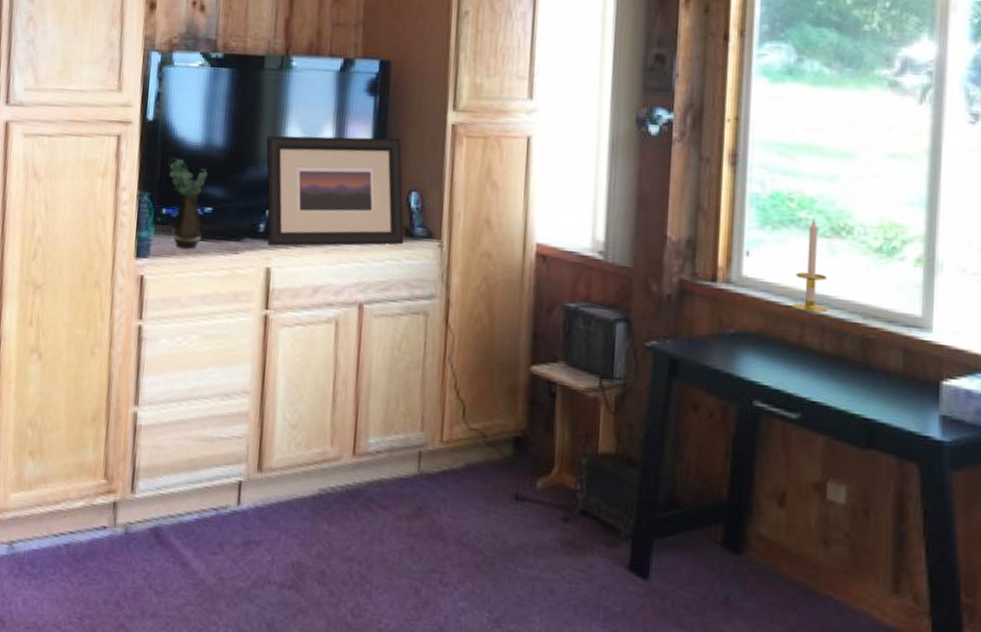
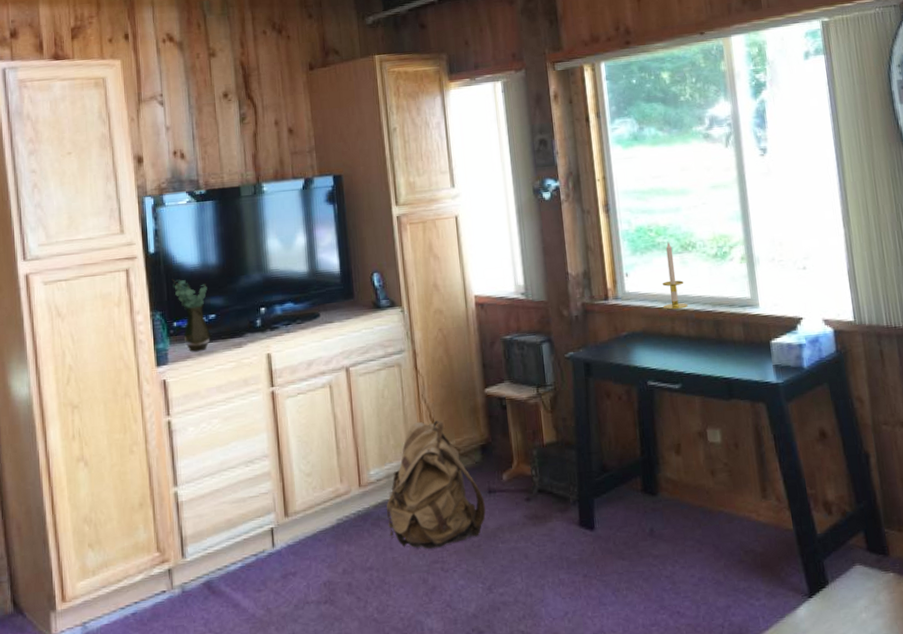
picture frame: present [266,135,404,247] -> none [252,233,374,336]
backpack: none [380,389,508,554] -> present [386,420,486,549]

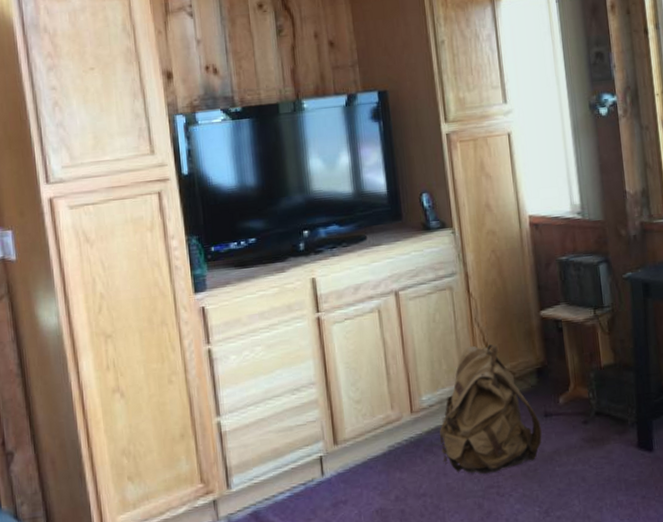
vase: present [171,278,211,353] -> none [207,201,251,278]

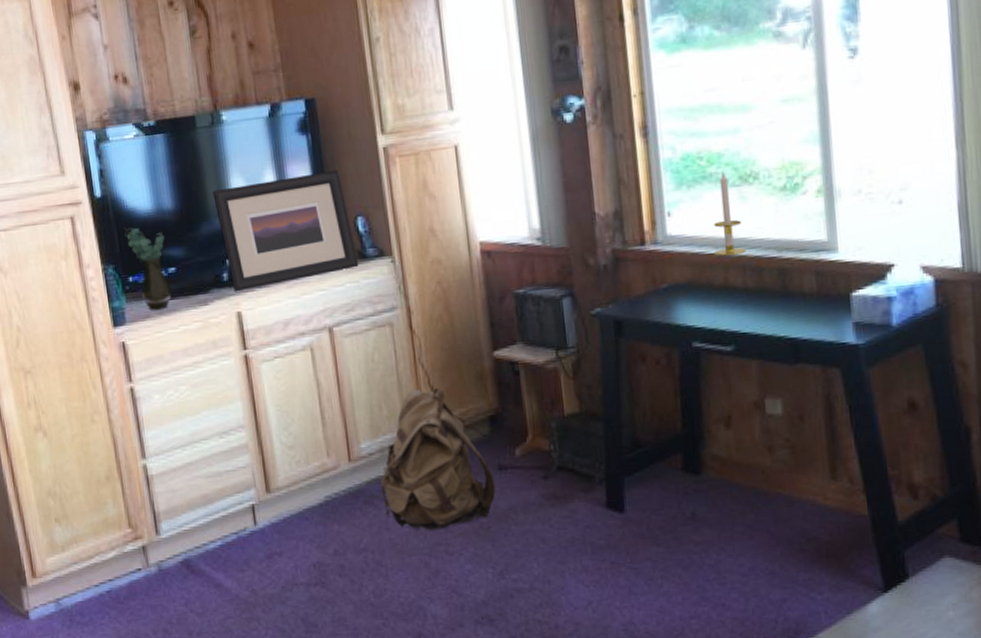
vase: none [207,201,251,278] -> present [122,226,172,312]
picture frame: none [293,152,423,261] -> present [213,169,359,292]

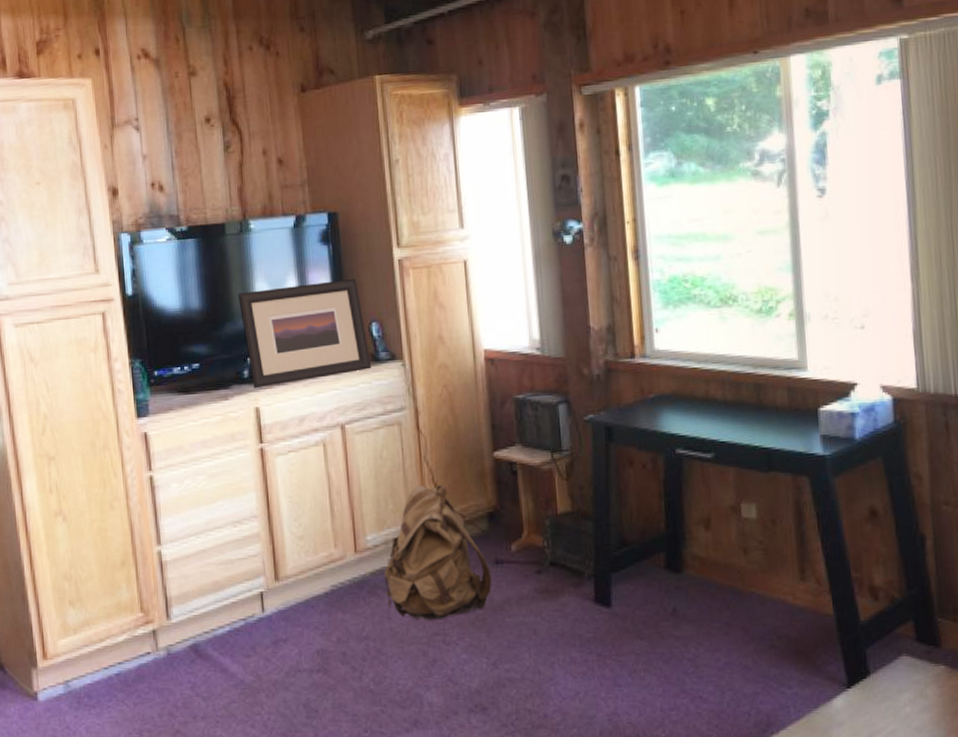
vase: present [122,226,172,312] -> none [151,323,194,404]
candle: present [713,171,746,257] -> none [696,294,726,371]

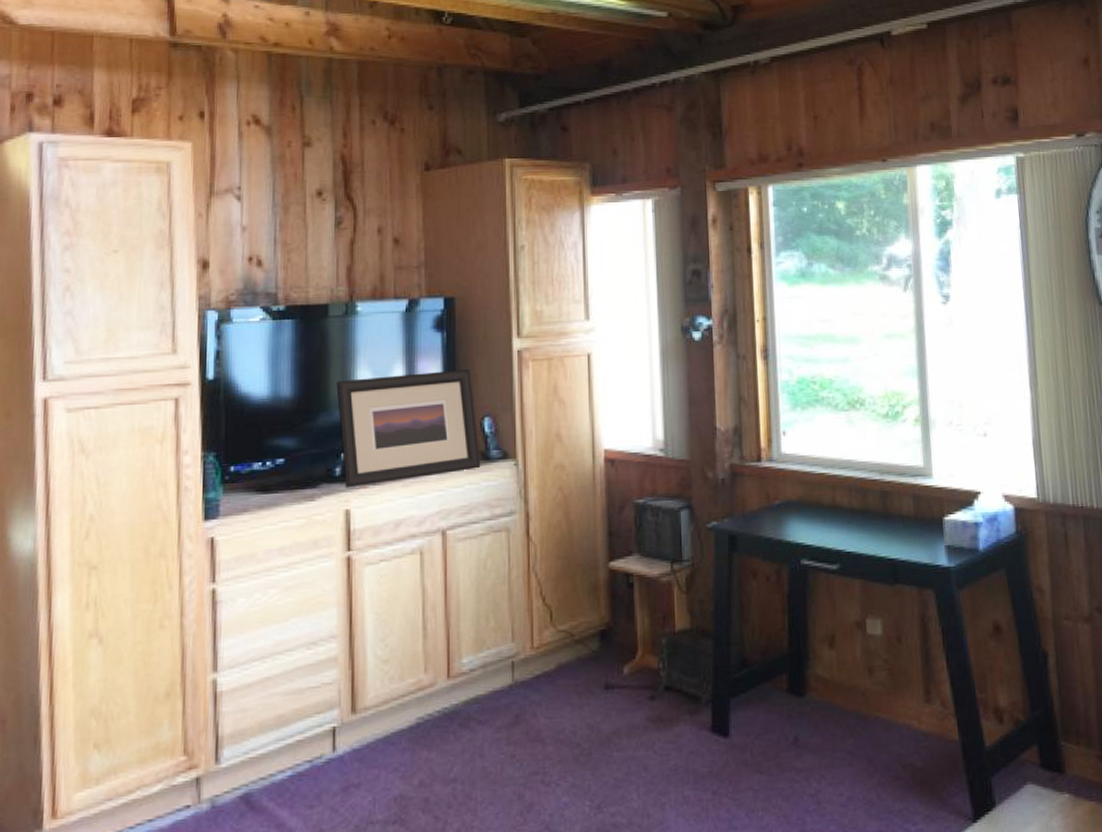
backpack: present [384,485,492,620] -> none [478,599,600,757]

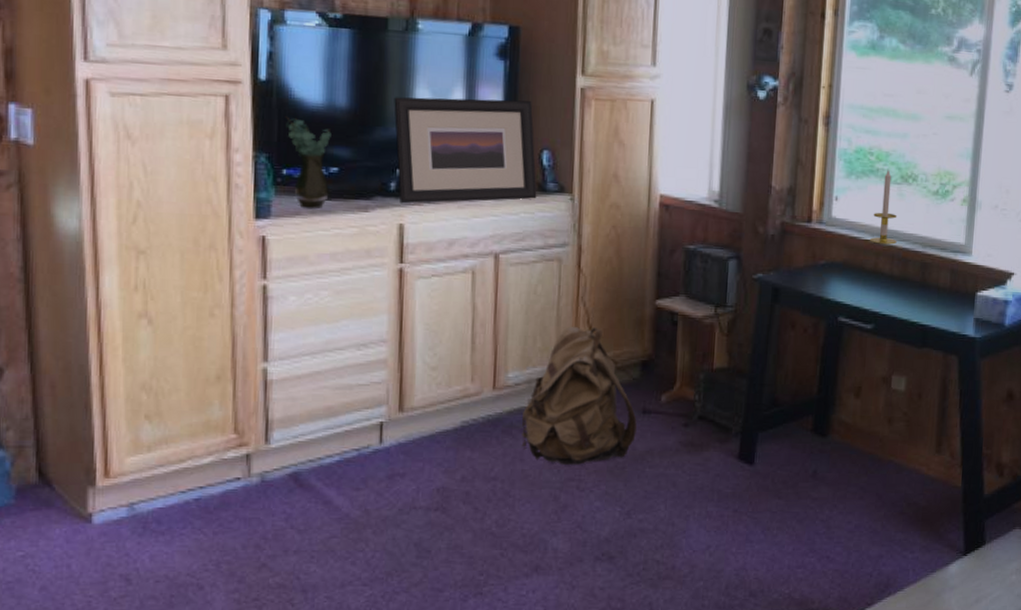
vase: none [232,412,277,505] -> present [285,116,332,210]
backpack: none [478,599,600,757] -> present [521,326,637,465]
candle: none [823,396,852,477] -> present [869,169,897,245]

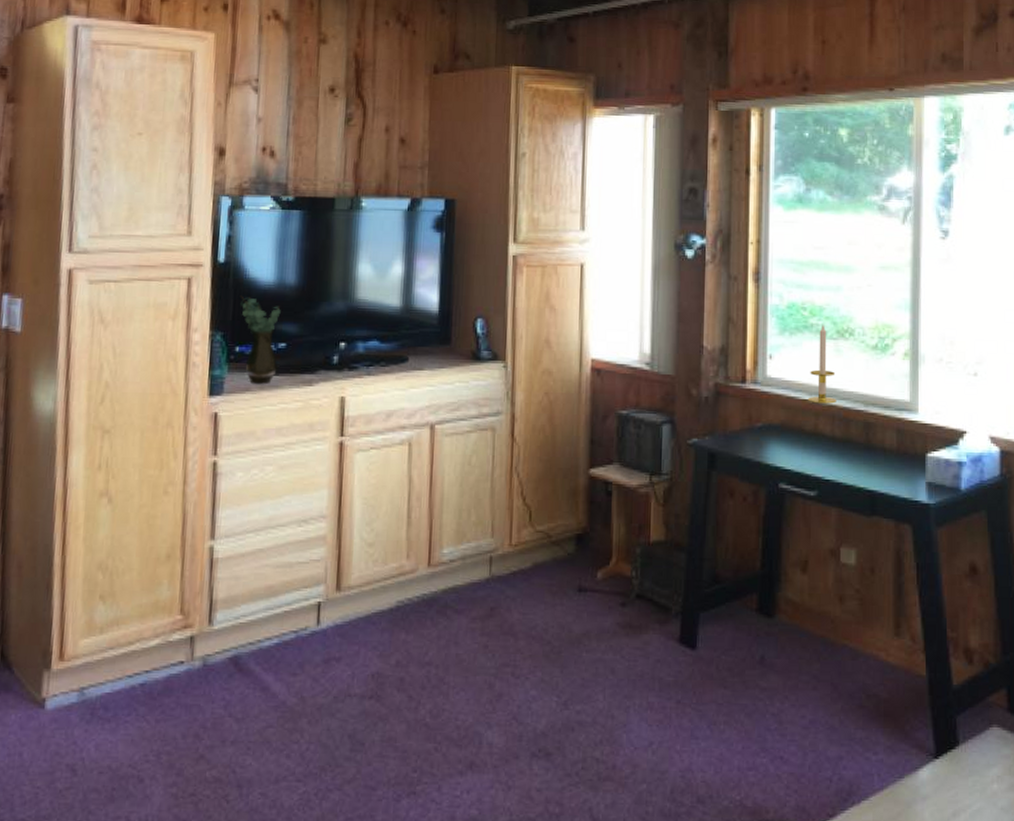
picture frame: present [394,97,537,204] -> none [338,269,471,377]
backpack: present [521,326,637,465] -> none [456,498,573,649]

